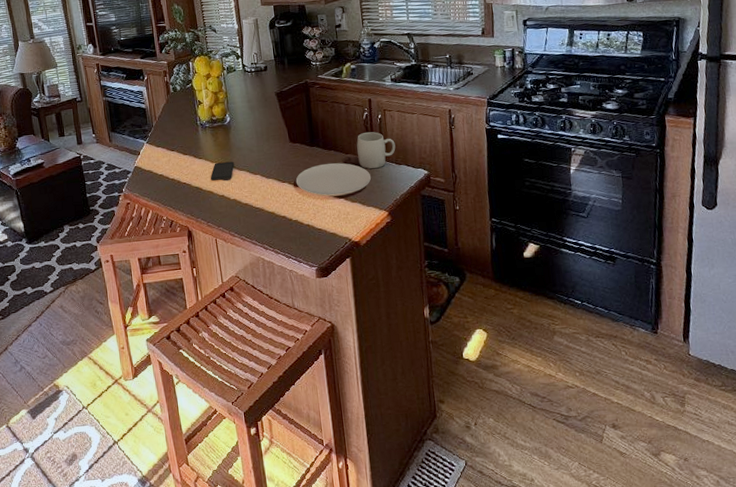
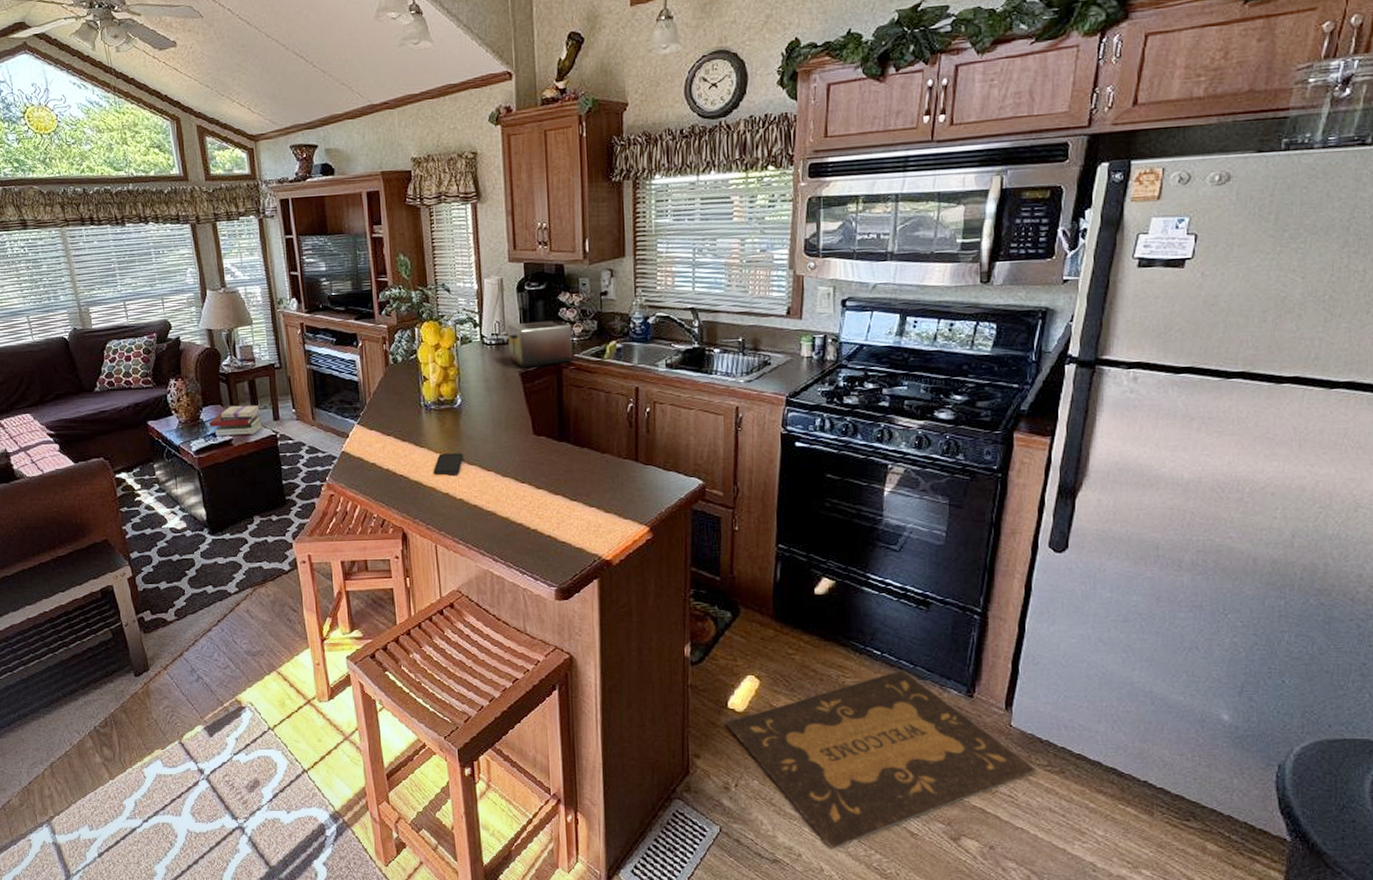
books: none [24,133,68,160] -> present [210,405,262,436]
toaster: none [264,48,317,89] -> present [507,319,573,368]
plate: present [295,163,372,197] -> none [537,463,632,504]
mug: present [356,132,396,169] -> none [616,428,665,474]
doormat: none [463,315,715,472] -> present [726,670,1037,849]

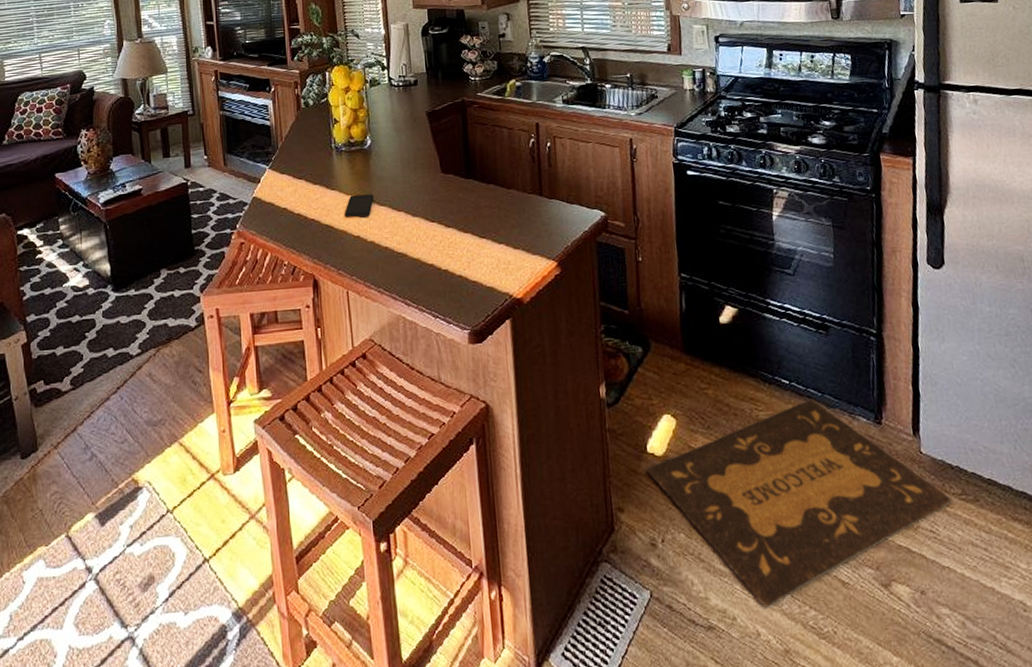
books: present [210,405,262,436] -> none [119,153,173,186]
toaster: present [507,319,573,368] -> none [414,60,476,108]

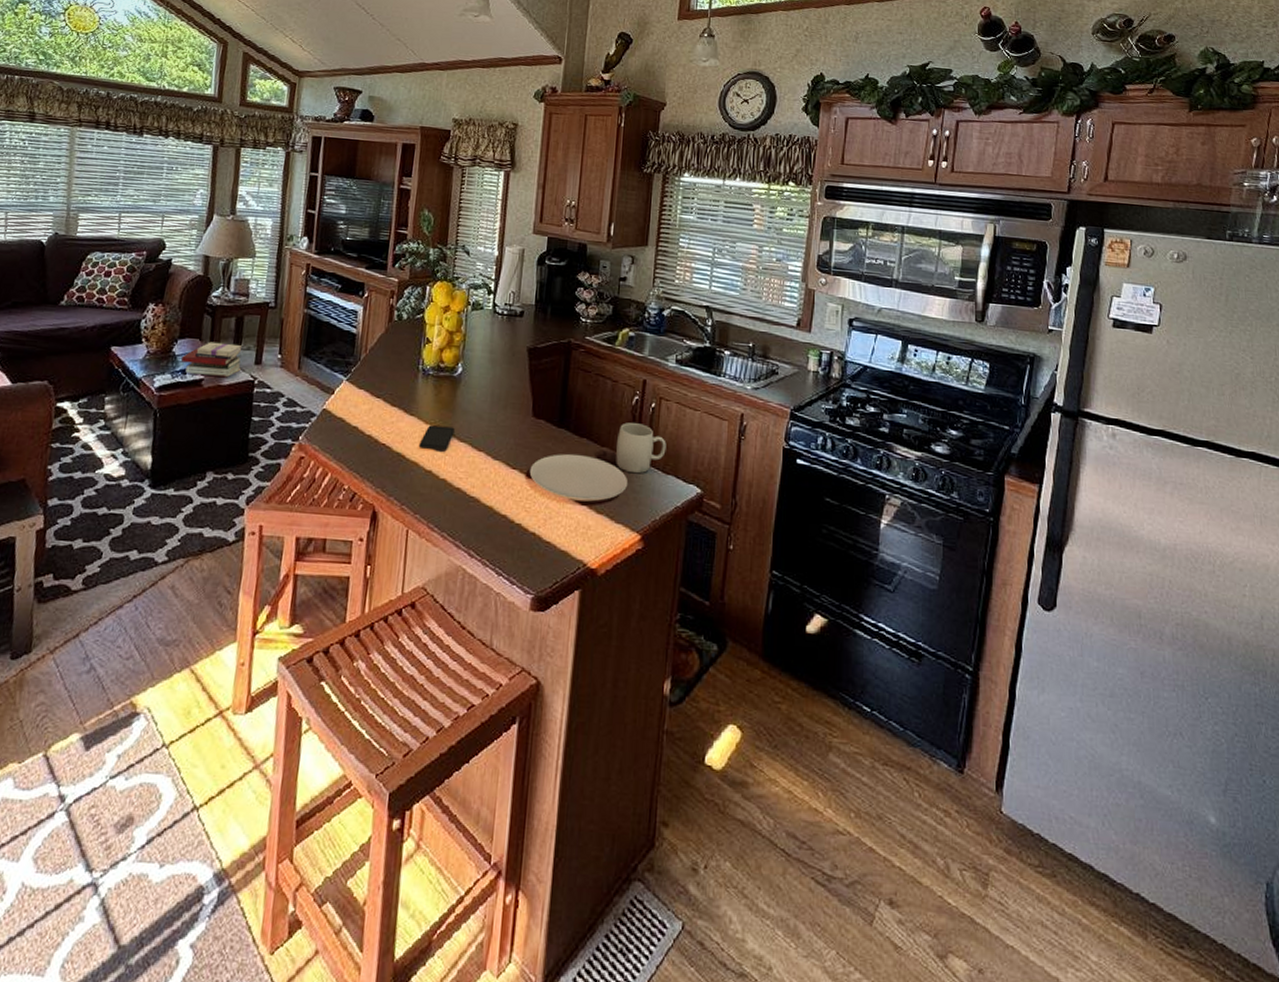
books: none [119,153,173,186] -> present [181,341,242,378]
plate: none [447,199,538,241] -> present [529,453,629,502]
mug: none [521,163,567,209] -> present [616,422,667,474]
doormat: present [647,399,954,608] -> none [701,732,1029,962]

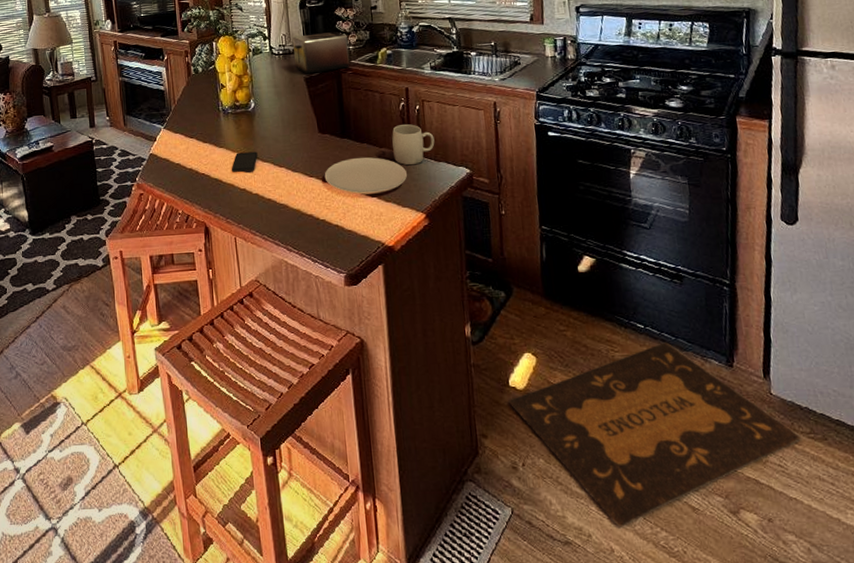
books: present [181,341,242,378] -> none [33,114,80,143]
toaster: none [518,296,587,345] -> present [293,31,350,74]
doormat: none [701,732,1029,962] -> present [509,342,802,527]

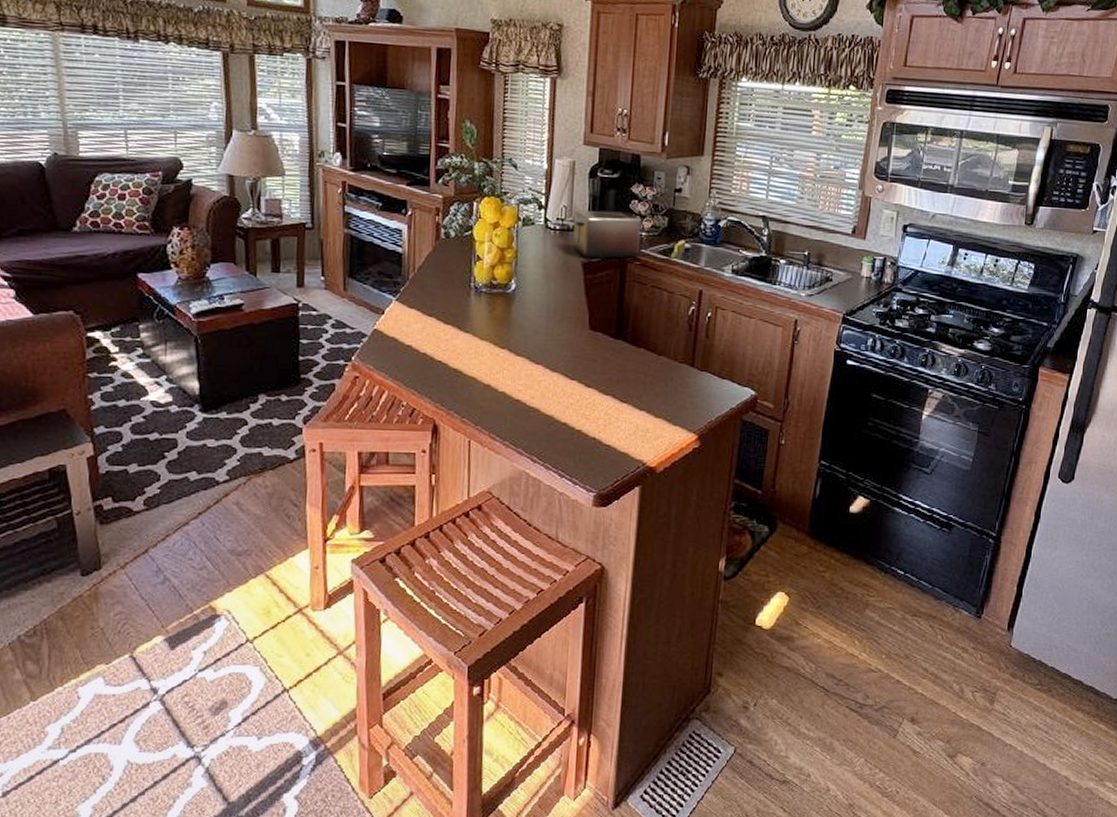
mobile phone: present [231,151,258,173] -> none [475,341,511,366]
plate: present [324,157,408,195] -> none [588,363,685,407]
mug: present [392,124,435,166] -> none [673,332,722,380]
doormat: present [509,342,802,527] -> none [752,590,1029,768]

